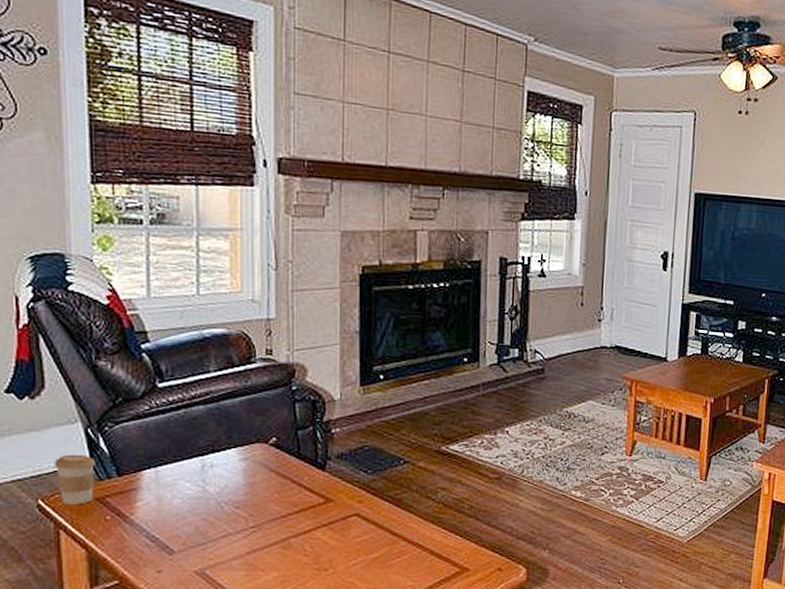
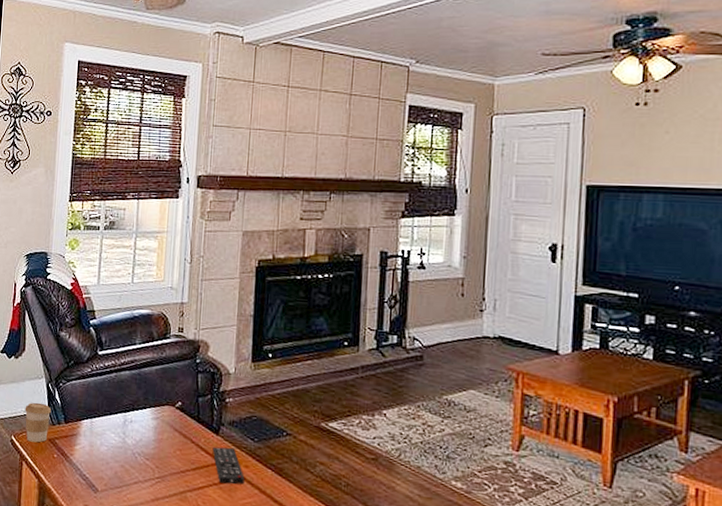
remote control: none [318,483,358,523] -> present [212,446,244,485]

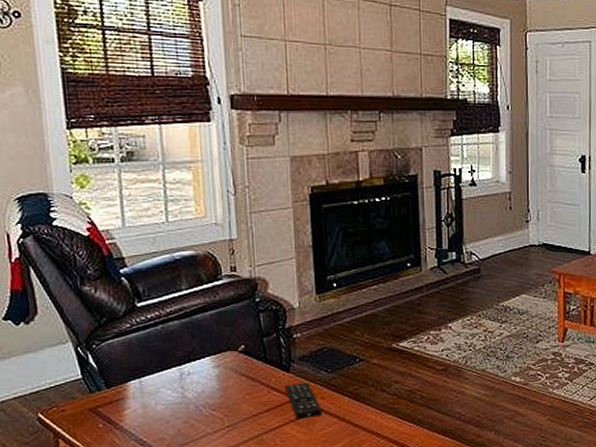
coffee cup: present [25,402,51,443] -> none [50,370,87,416]

